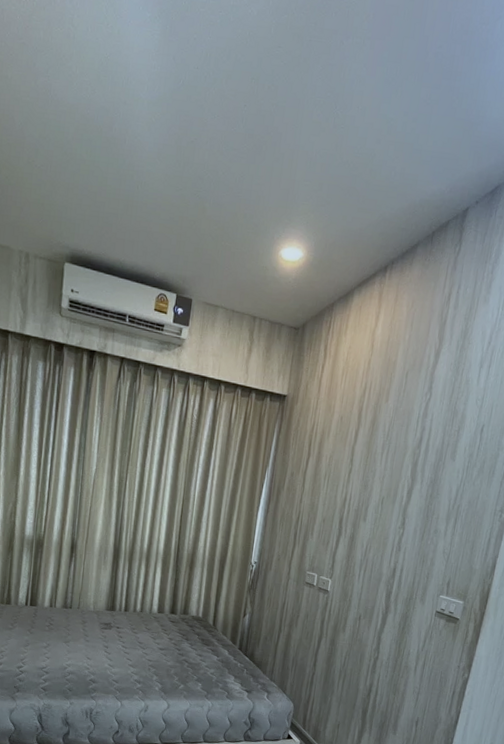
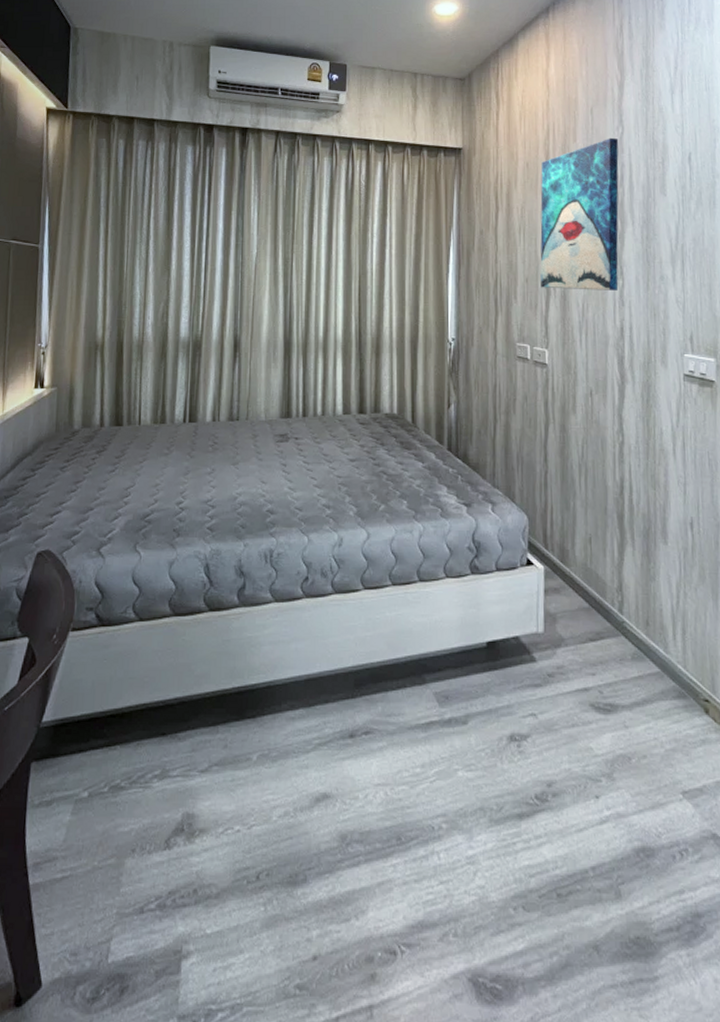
wall art: none [335,402,425,538] -> present [540,137,619,290]

